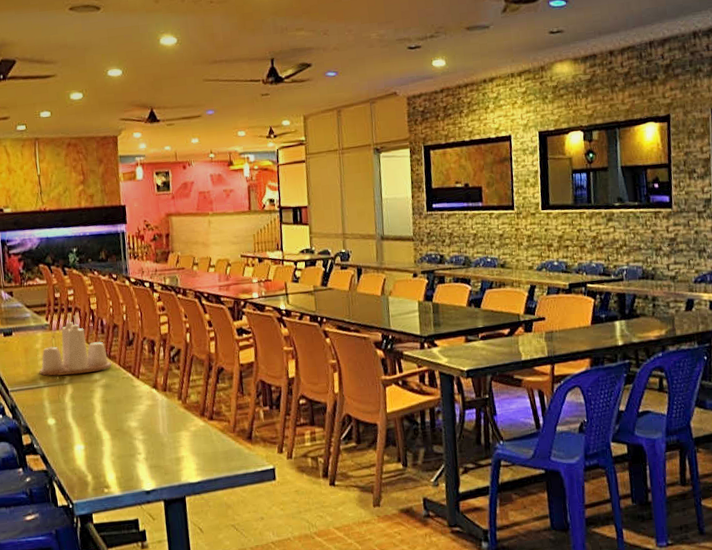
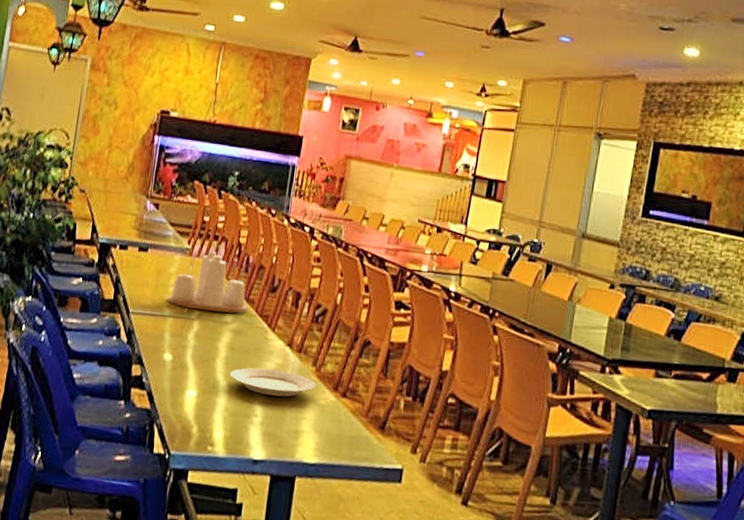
plate: none [109,410,186,434] -> present [230,368,317,397]

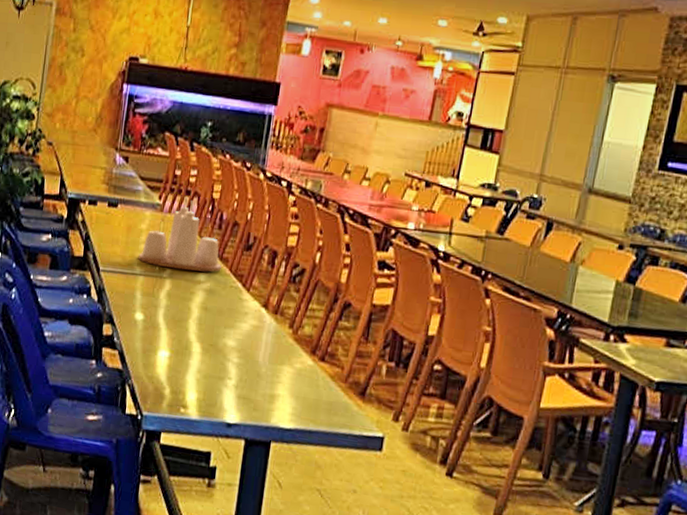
plate: present [230,368,317,397] -> none [203,329,293,360]

